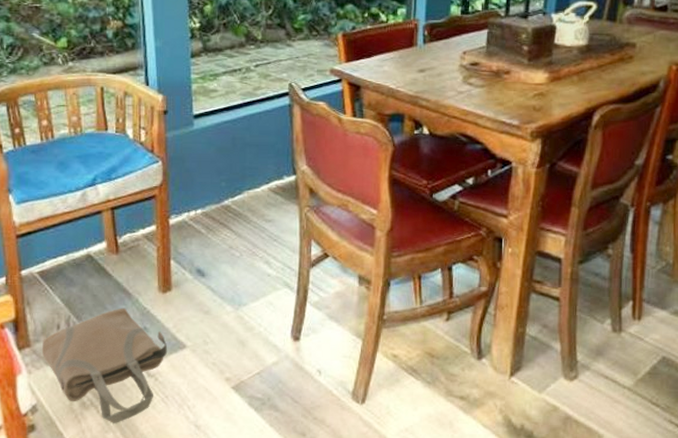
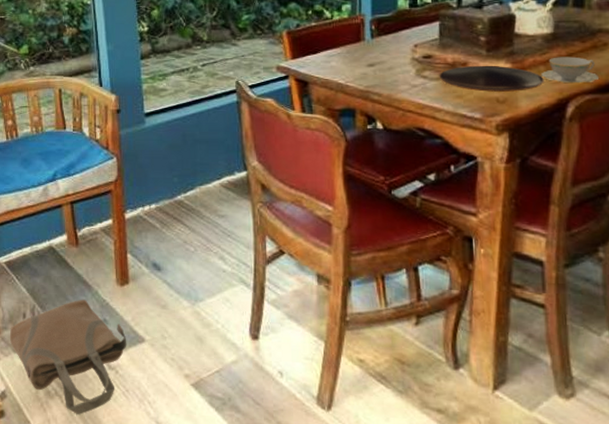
plate: none [483,74,576,100] -> present [439,65,544,92]
teacup: none [574,68,623,94] -> present [541,56,600,84]

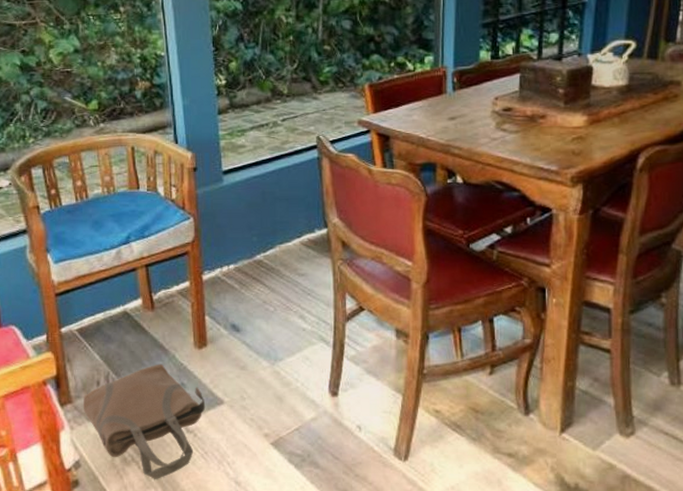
plate: present [439,65,544,92] -> none [518,117,618,144]
teacup: present [541,56,600,84] -> none [615,108,669,135]

